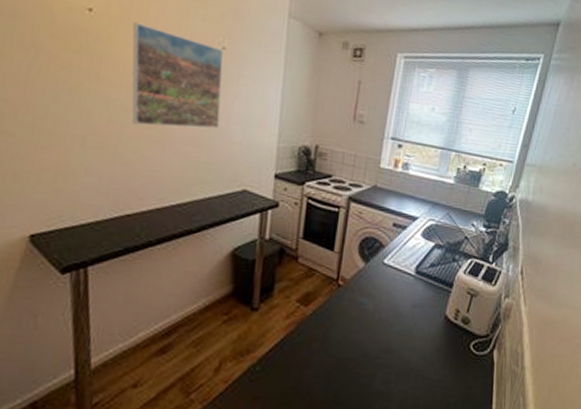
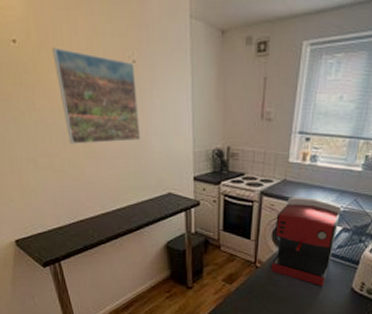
coffee maker: none [355,205,435,313] -> present [271,197,343,287]

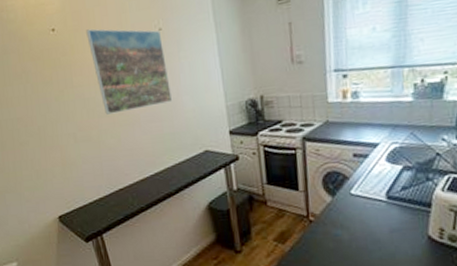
coffee maker: present [271,197,343,287] -> none [324,136,398,238]

